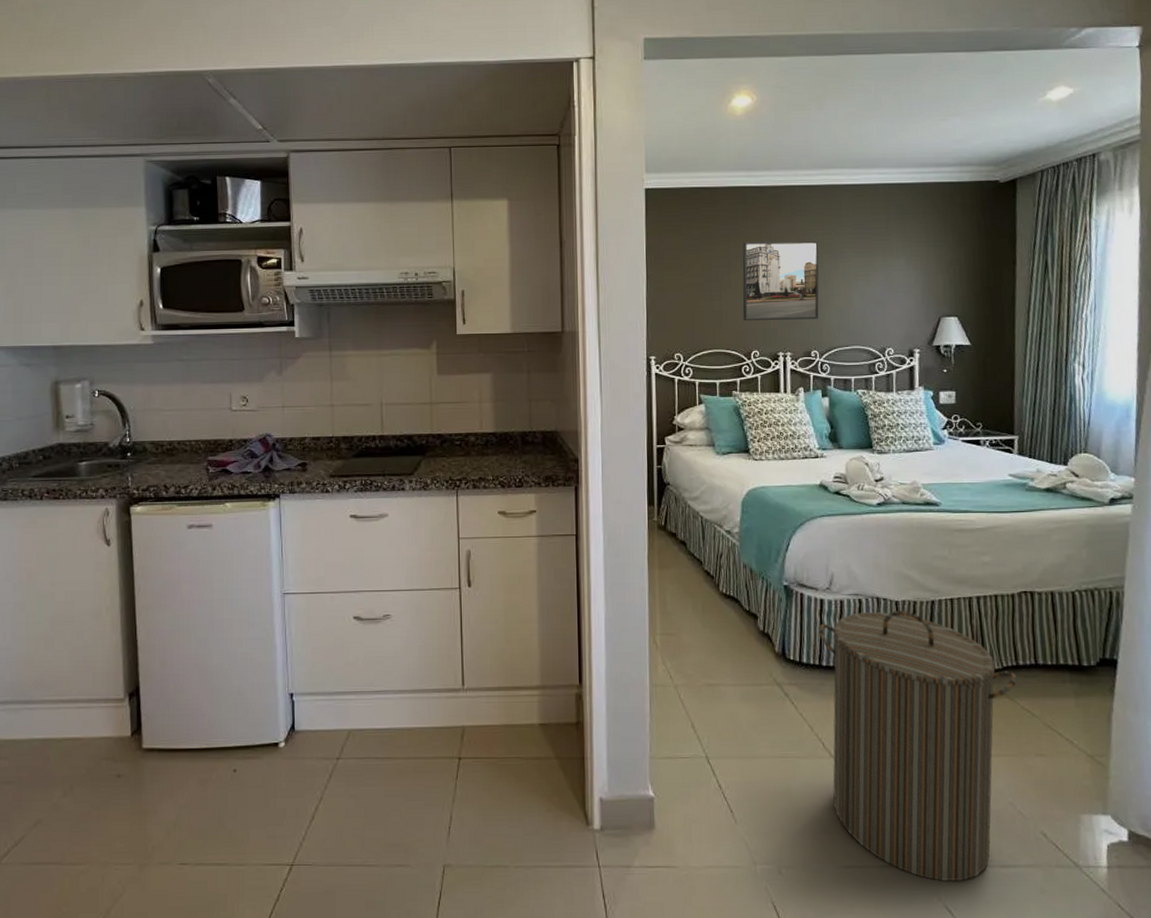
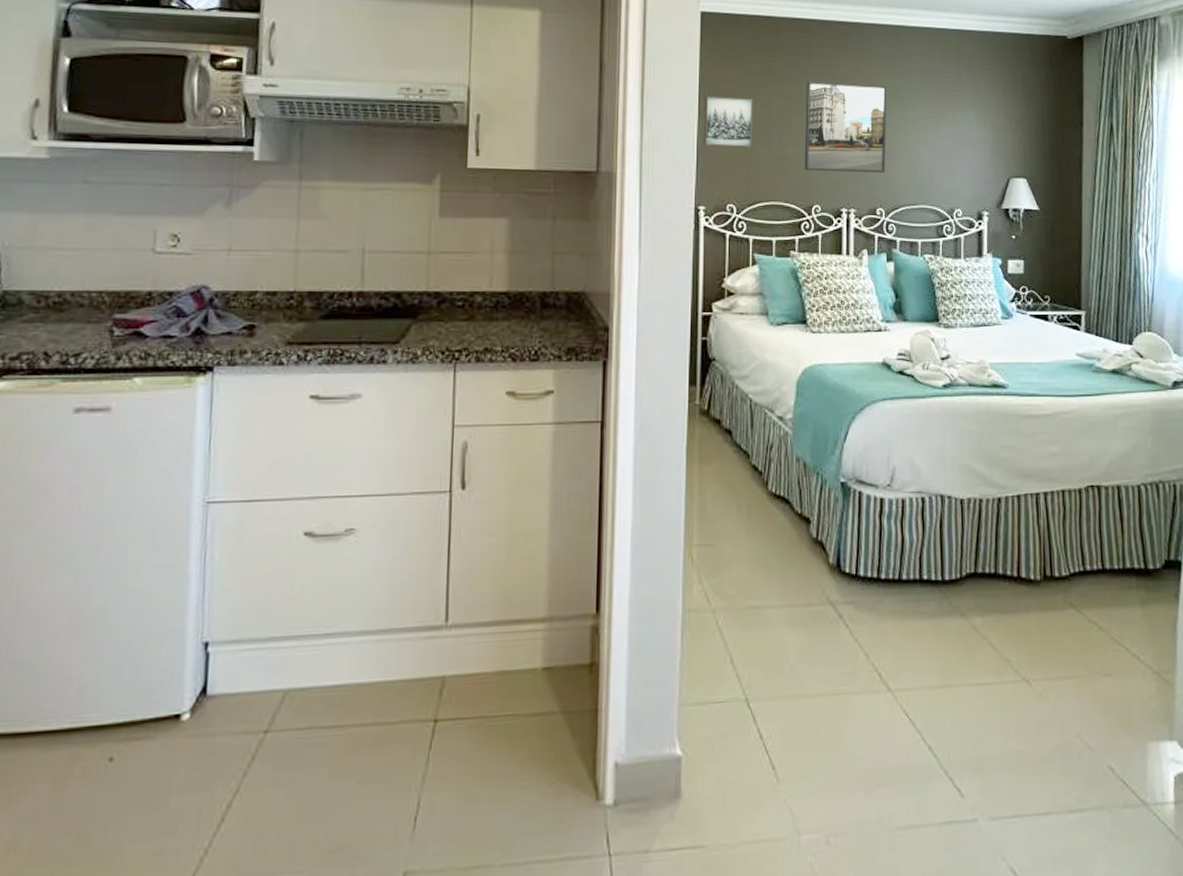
wall art: none [651,261,696,304] -> present [703,96,753,147]
laundry hamper: present [818,610,1017,881] -> none [878,510,1085,836]

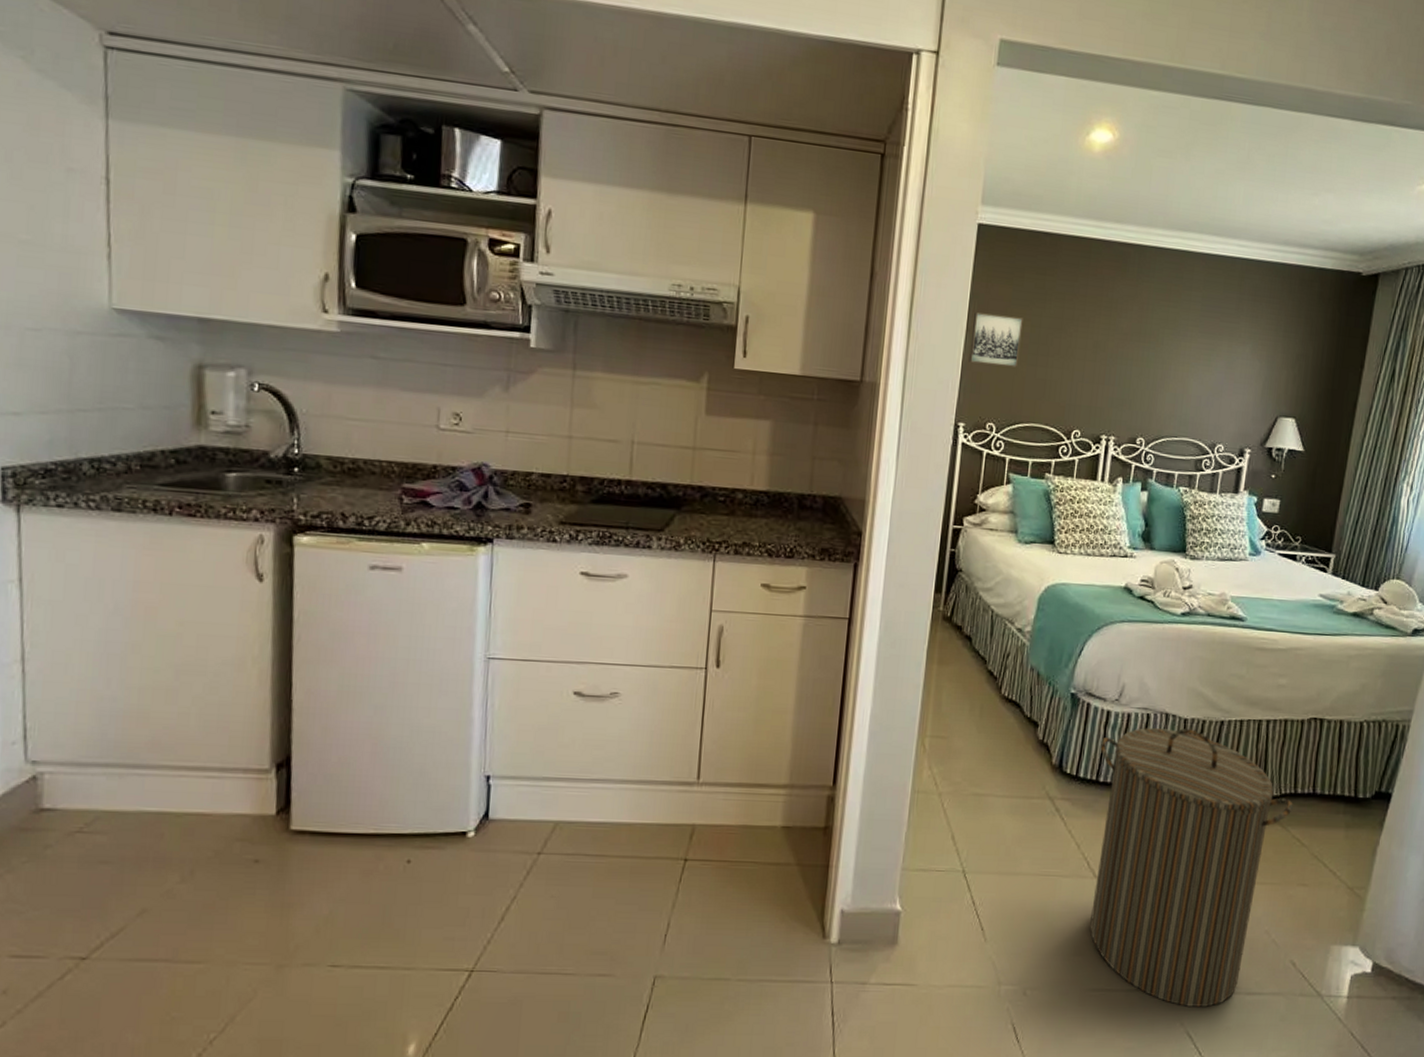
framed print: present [804,80,887,173] -> none [1068,303,1163,403]
laundry hamper: none [878,510,1085,836] -> present [1090,728,1293,1007]

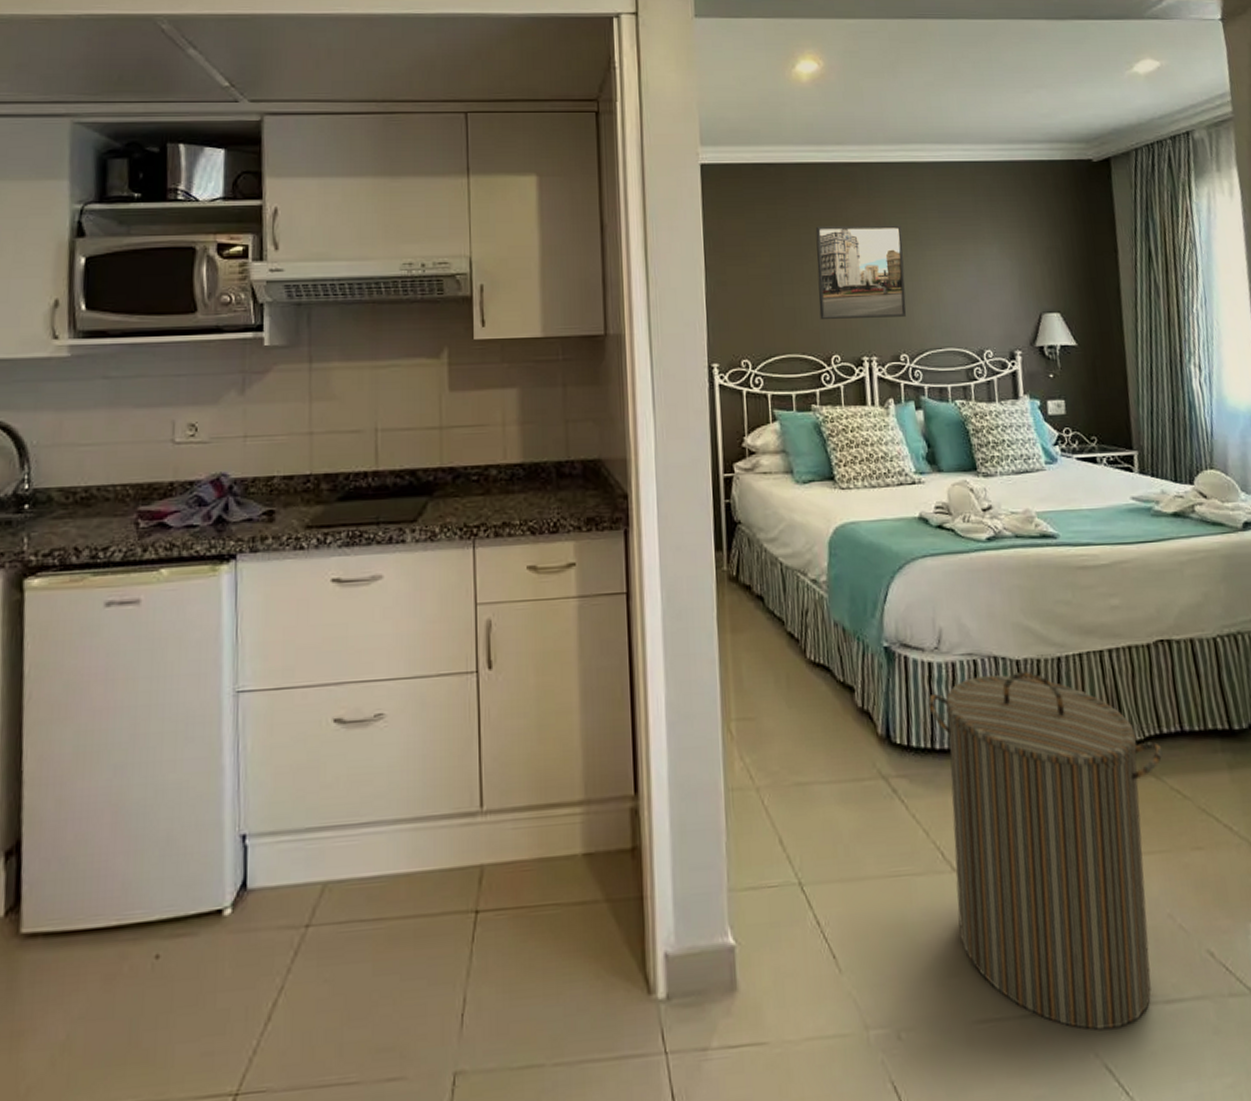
wall art: present [969,312,1023,367] -> none [710,249,763,301]
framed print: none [1068,303,1163,403] -> present [815,225,907,319]

